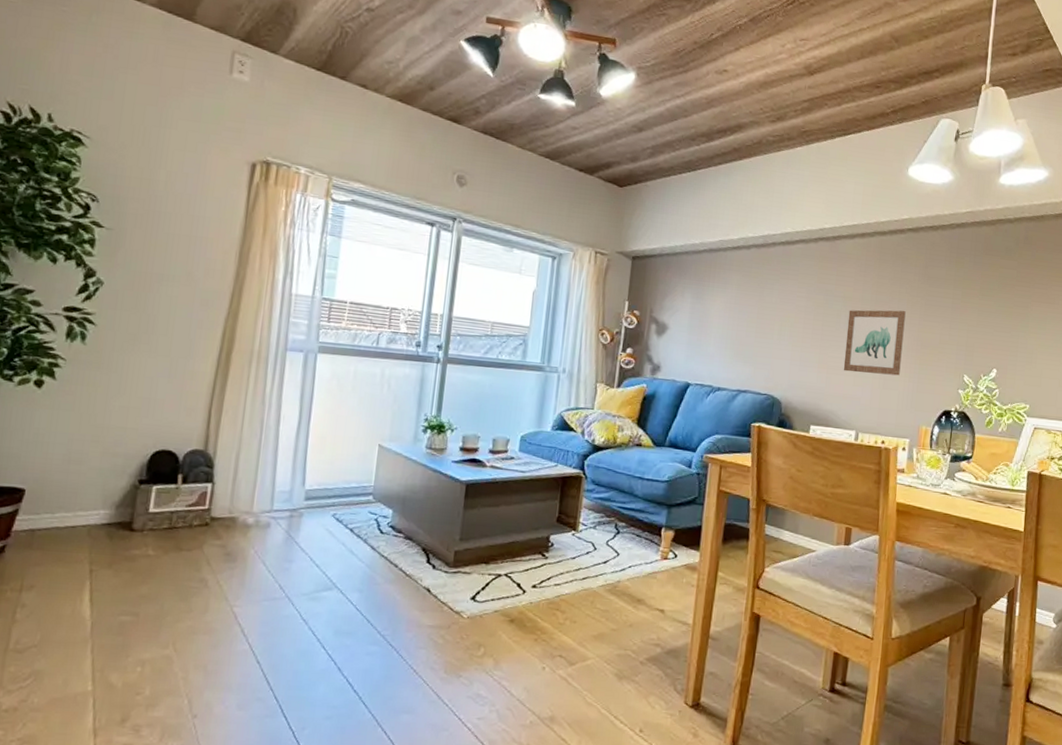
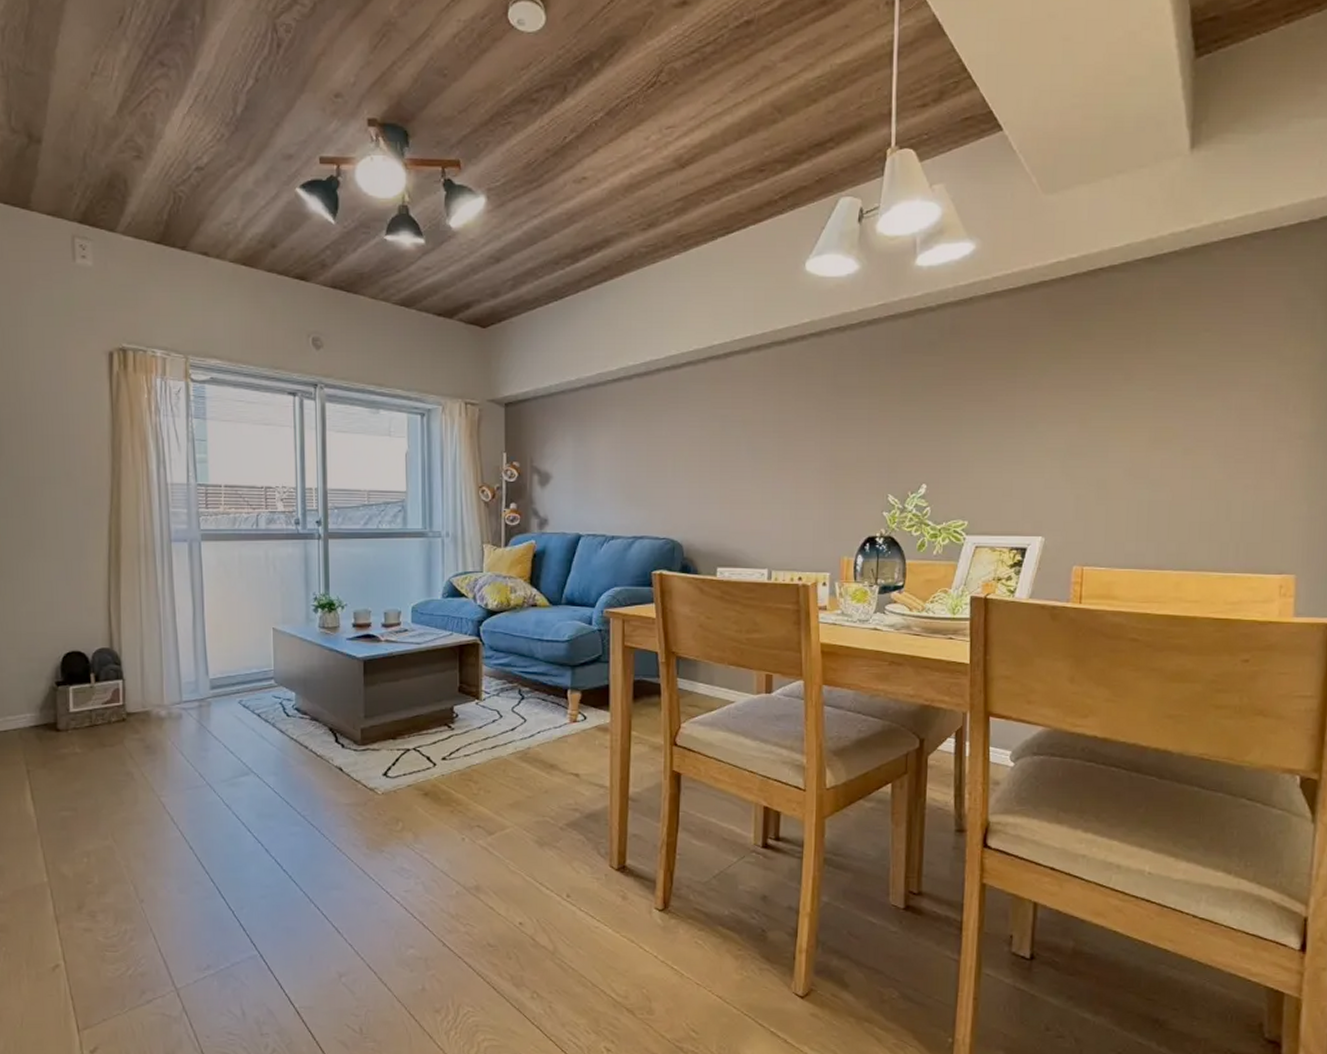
wall art: present [843,310,906,376] -> none [748,429,815,504]

